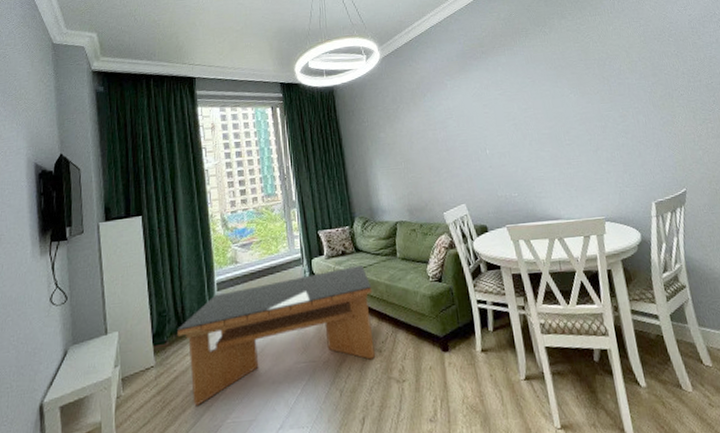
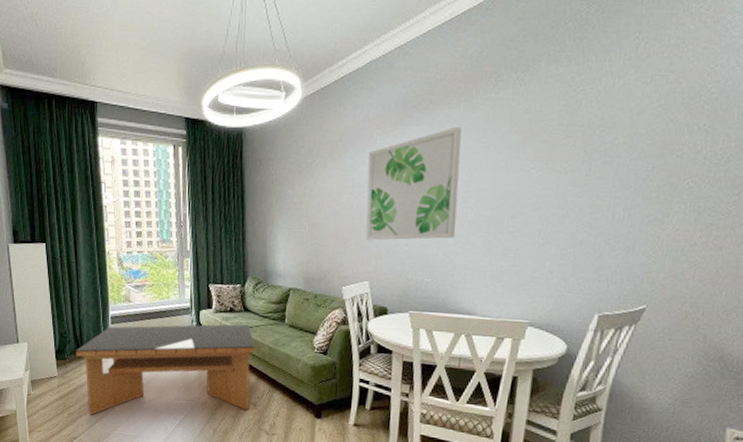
wall art: none [443,68,528,167] -> present [365,126,462,241]

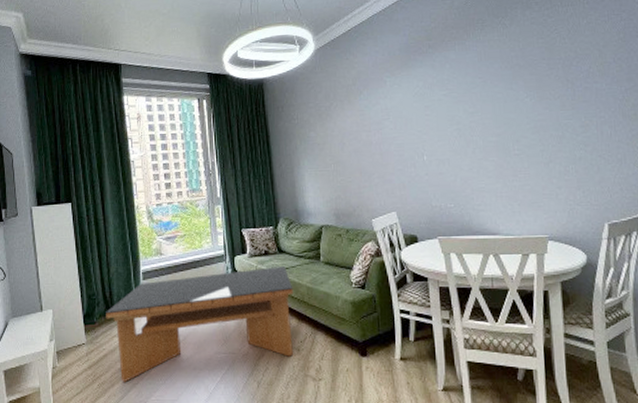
wall art: present [365,126,462,241] -> none [381,65,469,173]

